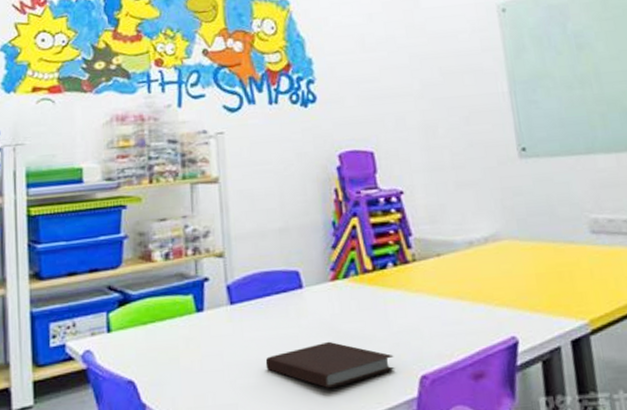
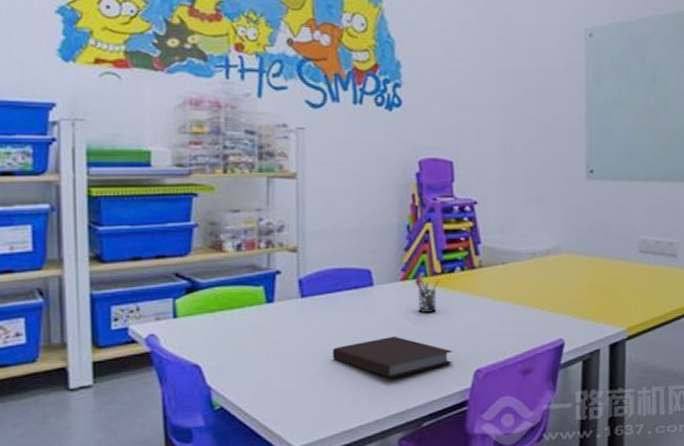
pen holder: none [345,274,372,315] -> present [415,275,439,313]

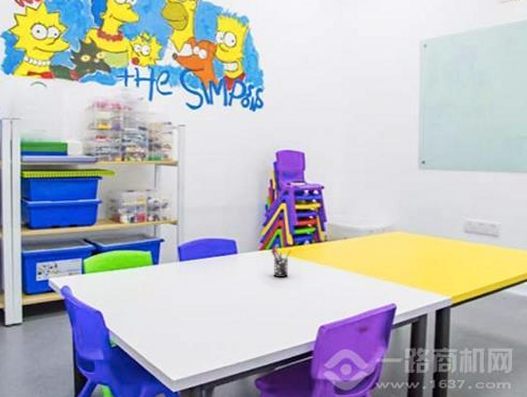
notebook: present [332,336,453,379] -> none [203,295,301,330]

